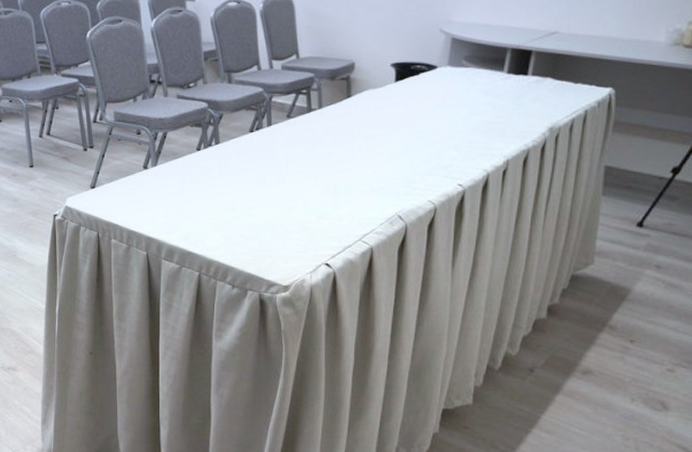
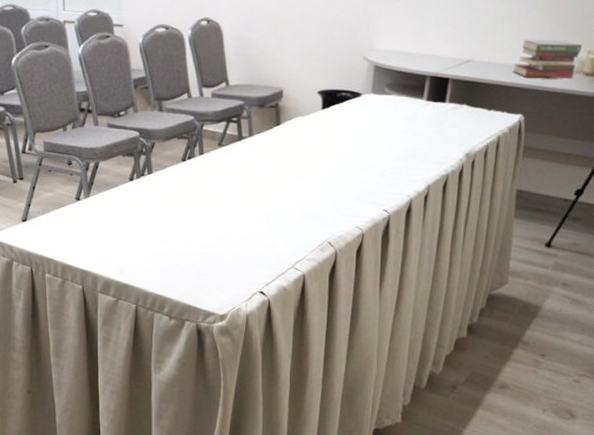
books: none [603,10,683,51] -> present [513,39,583,79]

